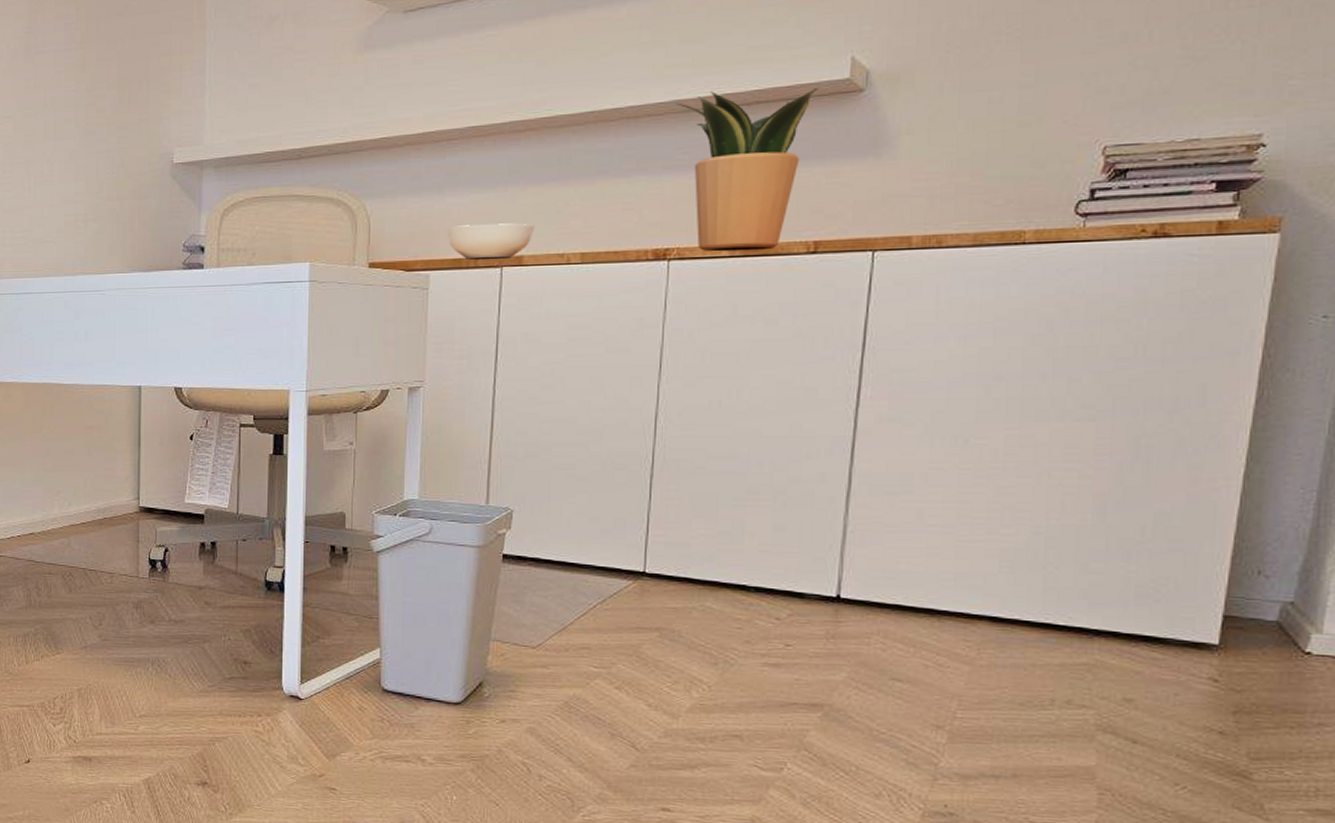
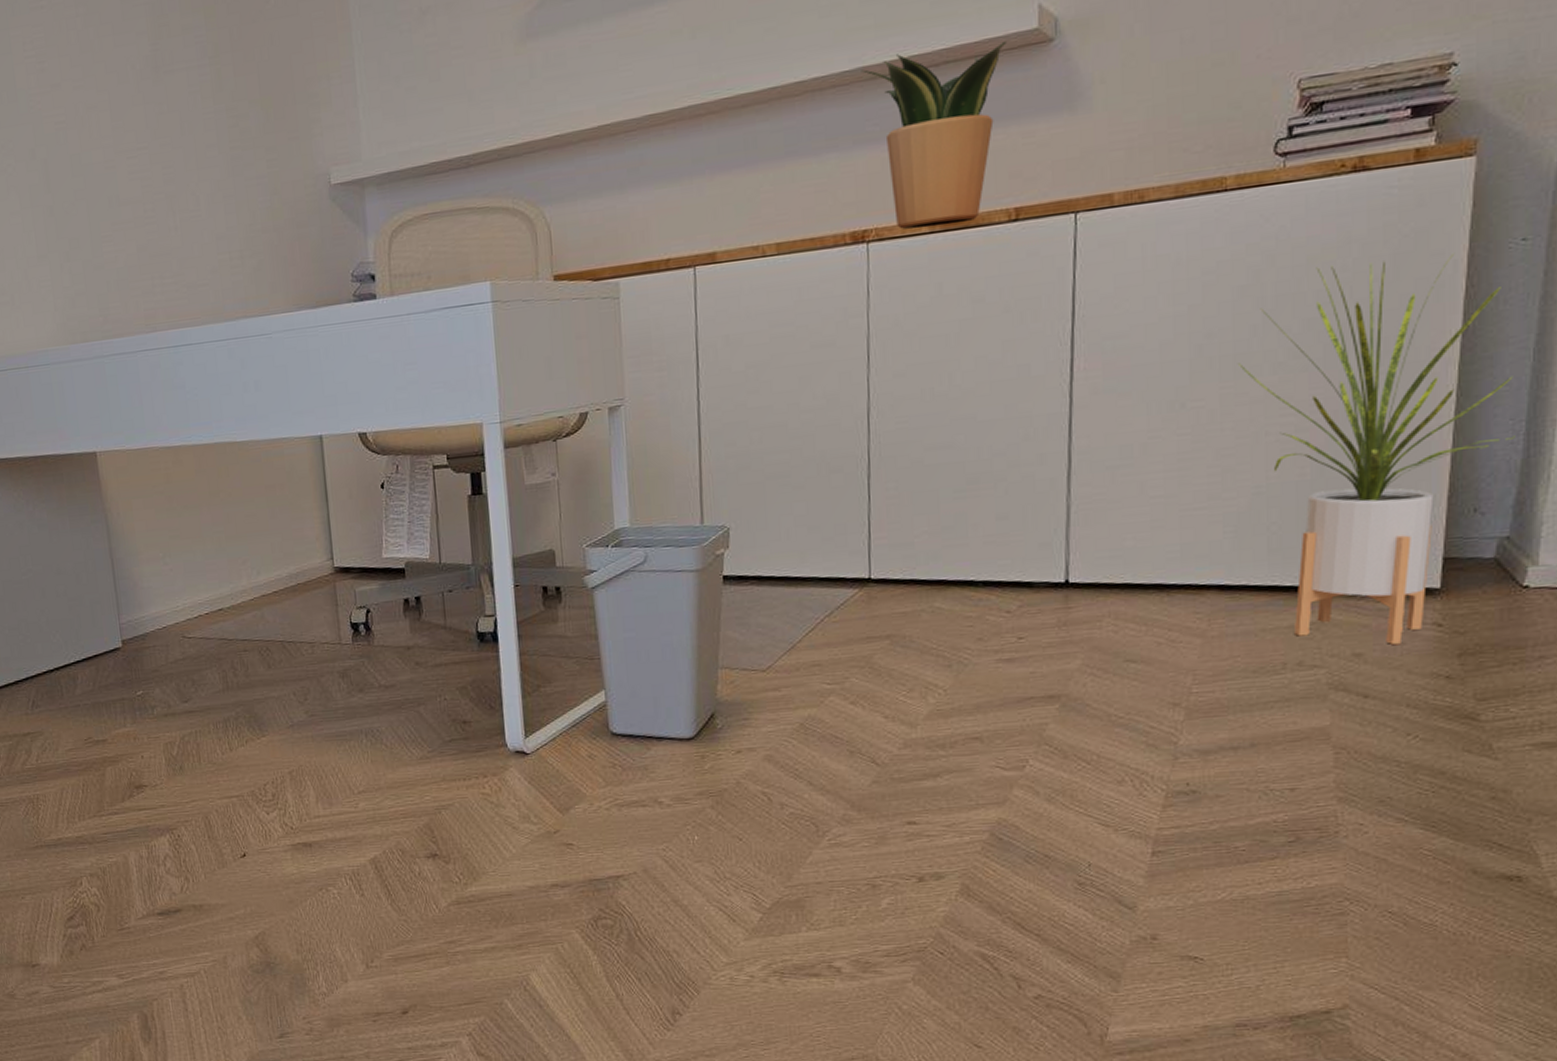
bowl: present [446,223,535,261] -> none [633,216,725,262]
house plant: none [1024,323,1306,694] -> present [1237,254,1515,644]

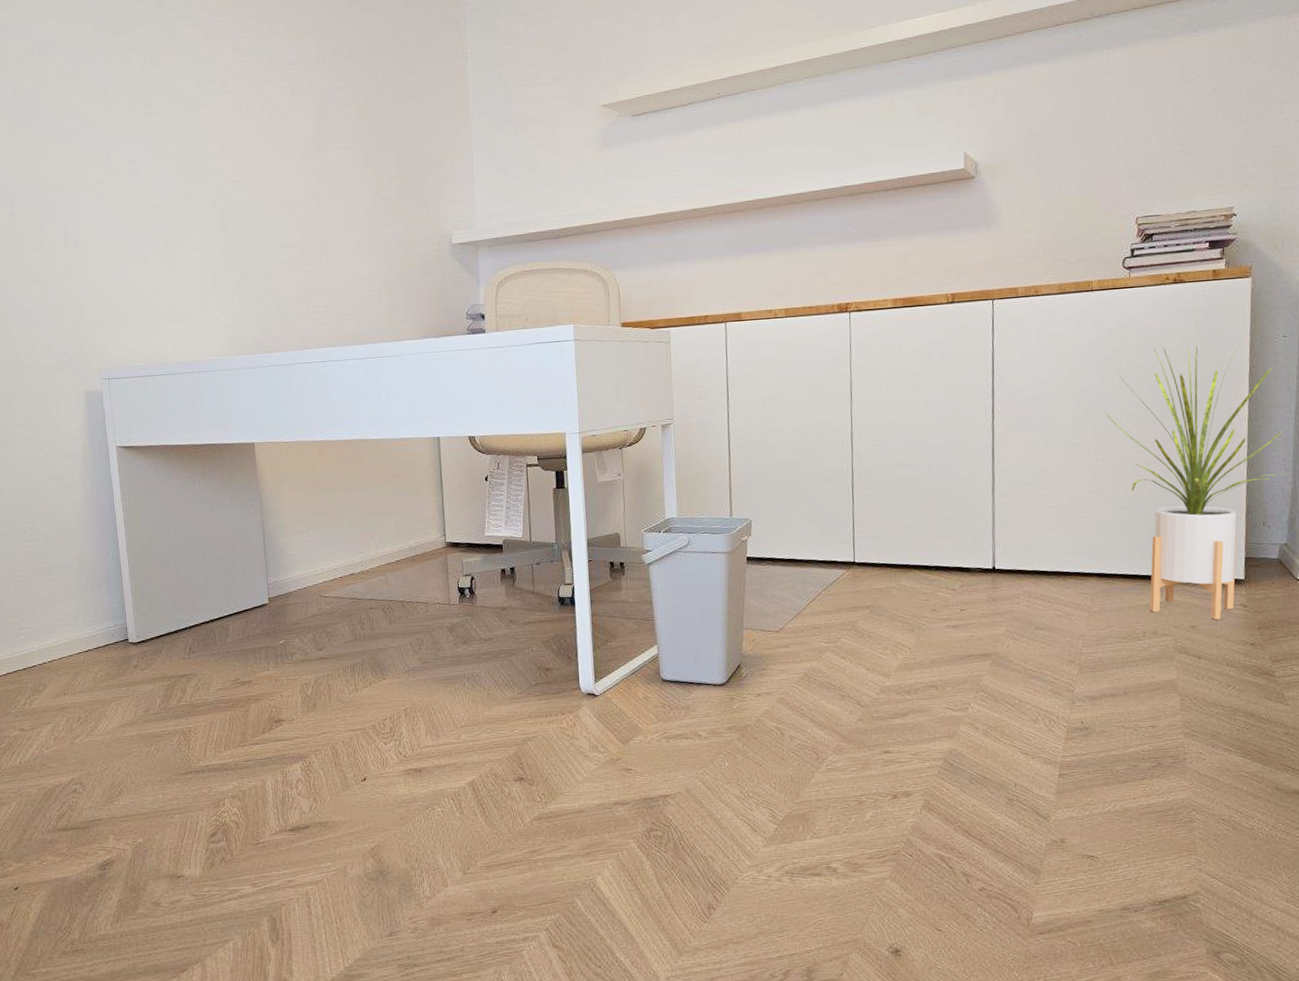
potted plant: present [861,40,1007,230] -> none [843,175,943,305]

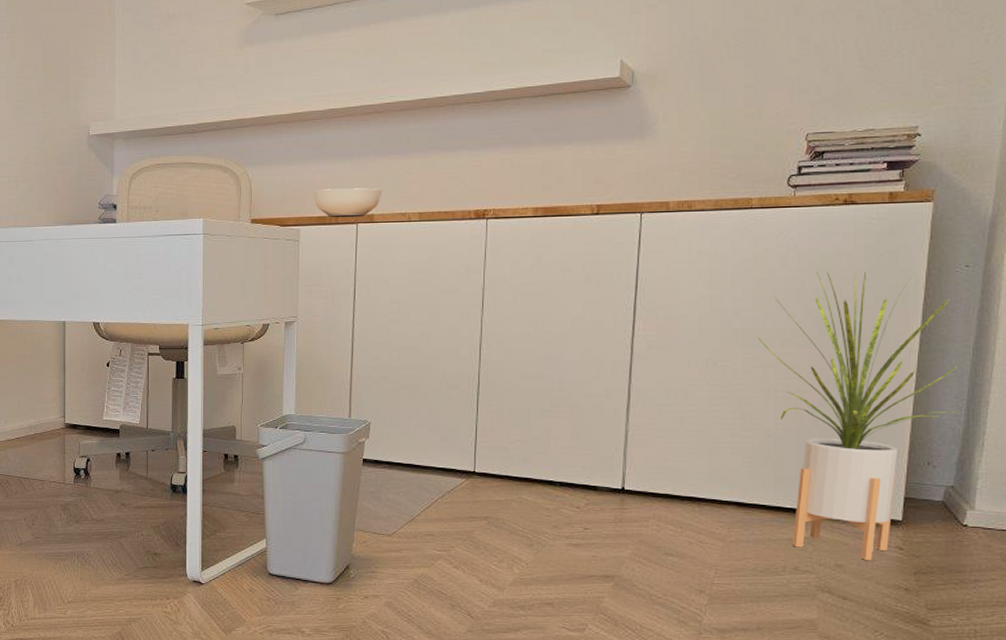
bowl: none [680,286,748,318] -> present [313,188,382,218]

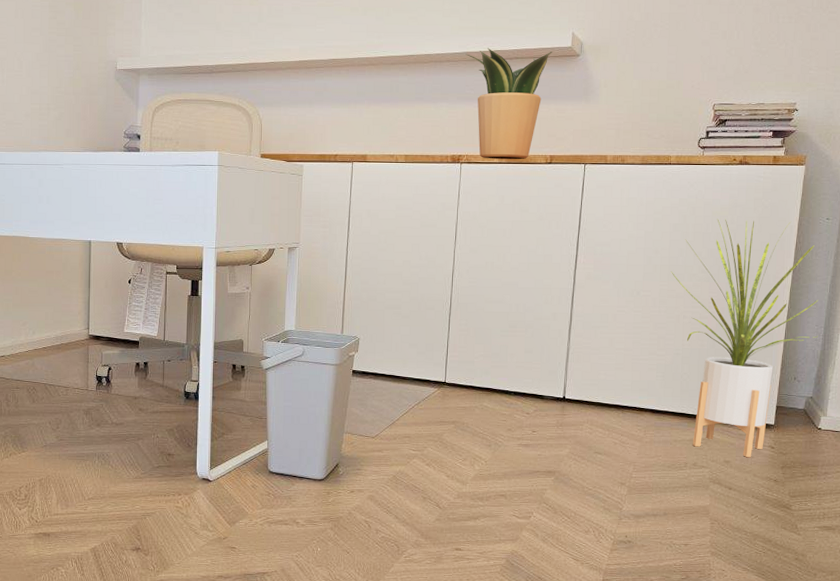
bowl: present [313,188,382,218] -> none [315,130,375,157]
potted plant: none [489,83,596,213] -> present [465,48,552,160]

